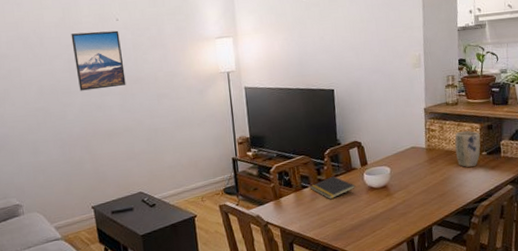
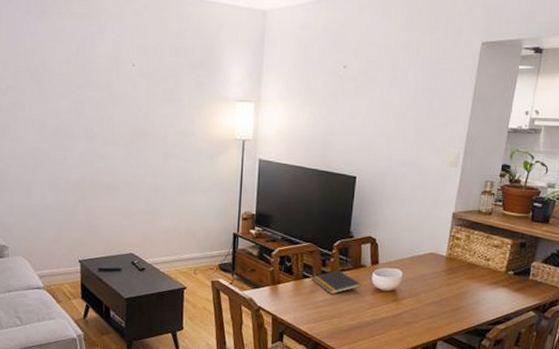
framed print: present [71,30,126,91] -> none [82,73,134,138]
plant pot: present [454,131,481,168] -> none [478,245,510,286]

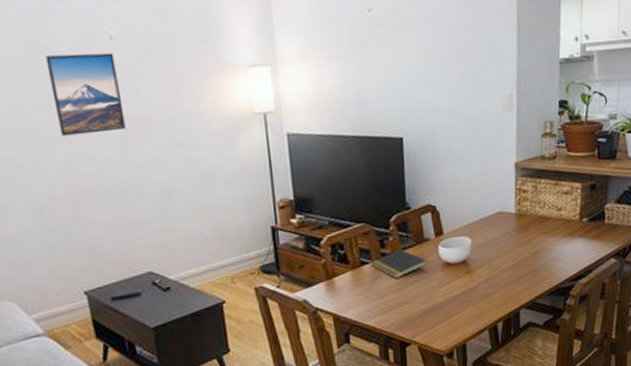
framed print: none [82,73,134,138] -> present [45,52,126,137]

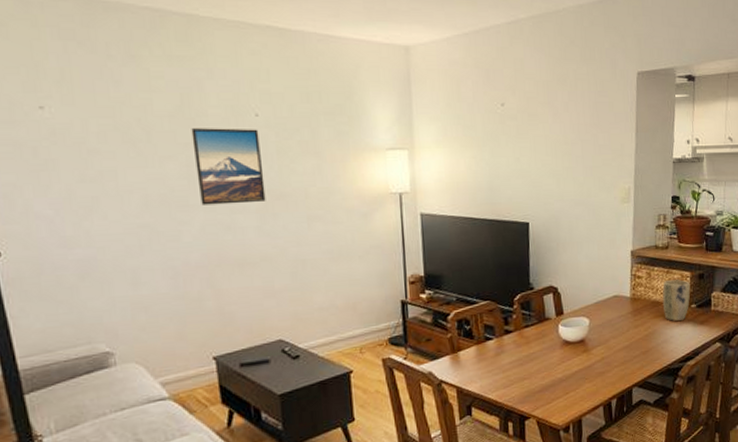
notepad: present [371,249,428,278] -> none [495,326,549,354]
plant pot: none [550,192,582,238] -> present [662,279,691,322]

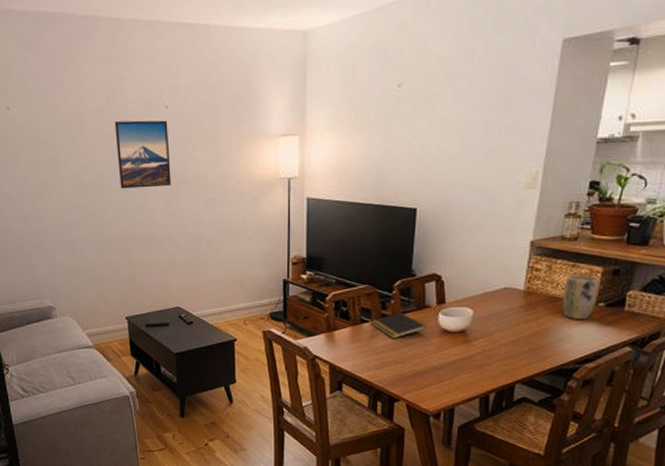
notepad: none [495,326,549,354] -> present [370,312,427,338]

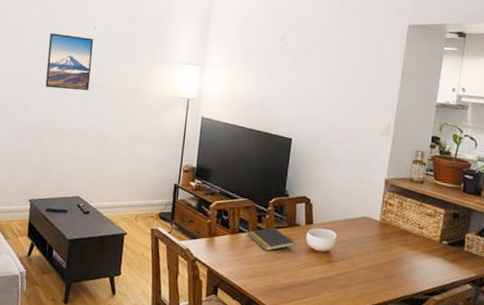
plant pot: present [562,275,601,320] -> none [412,213,443,255]

